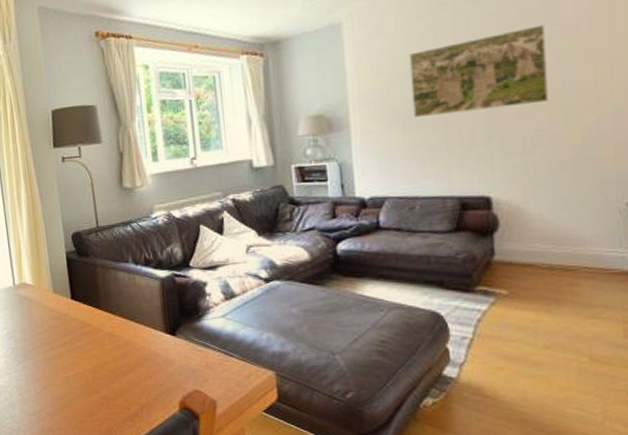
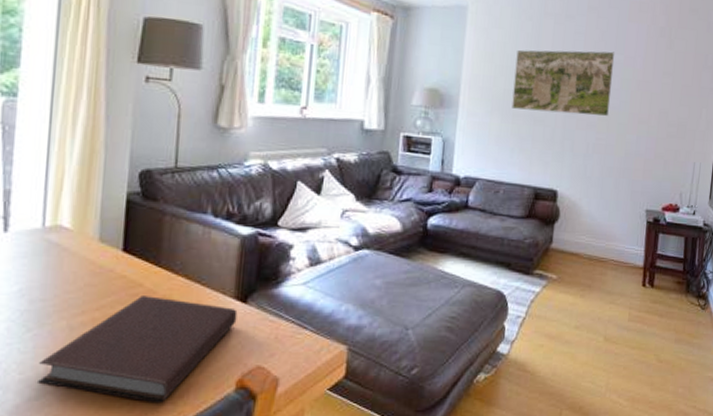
notebook: none [31,333,170,420] -> present [38,296,238,404]

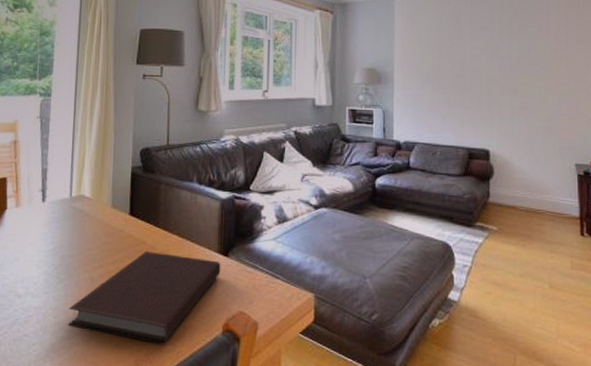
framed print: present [511,49,615,117] -> none [440,25,530,83]

